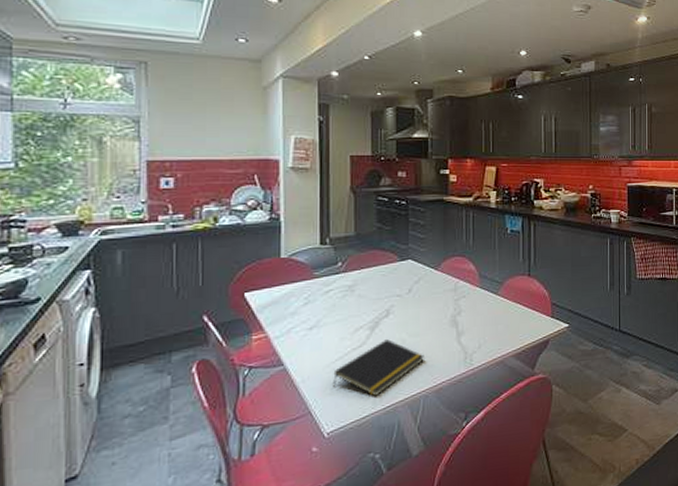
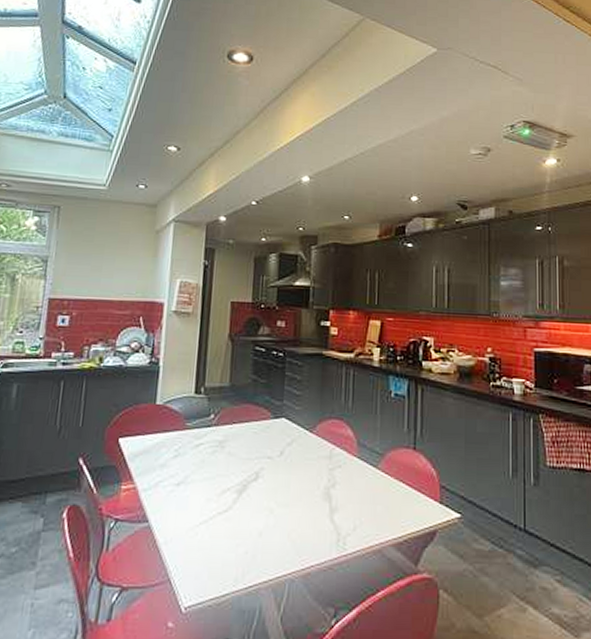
notepad: present [333,339,424,397] -> none [195,507,293,573]

